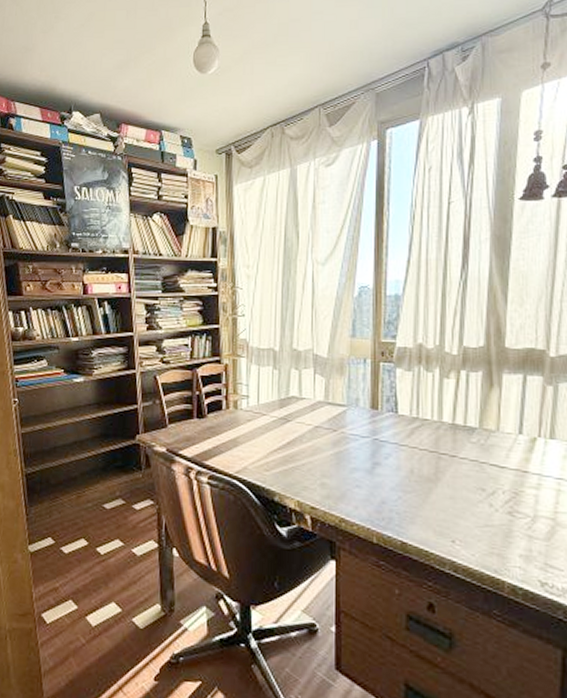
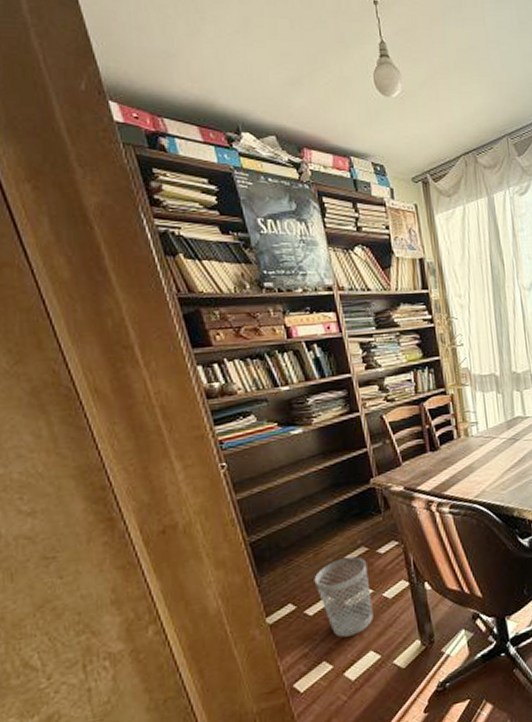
wastebasket: none [73,506,122,583] -> present [314,556,374,638]

